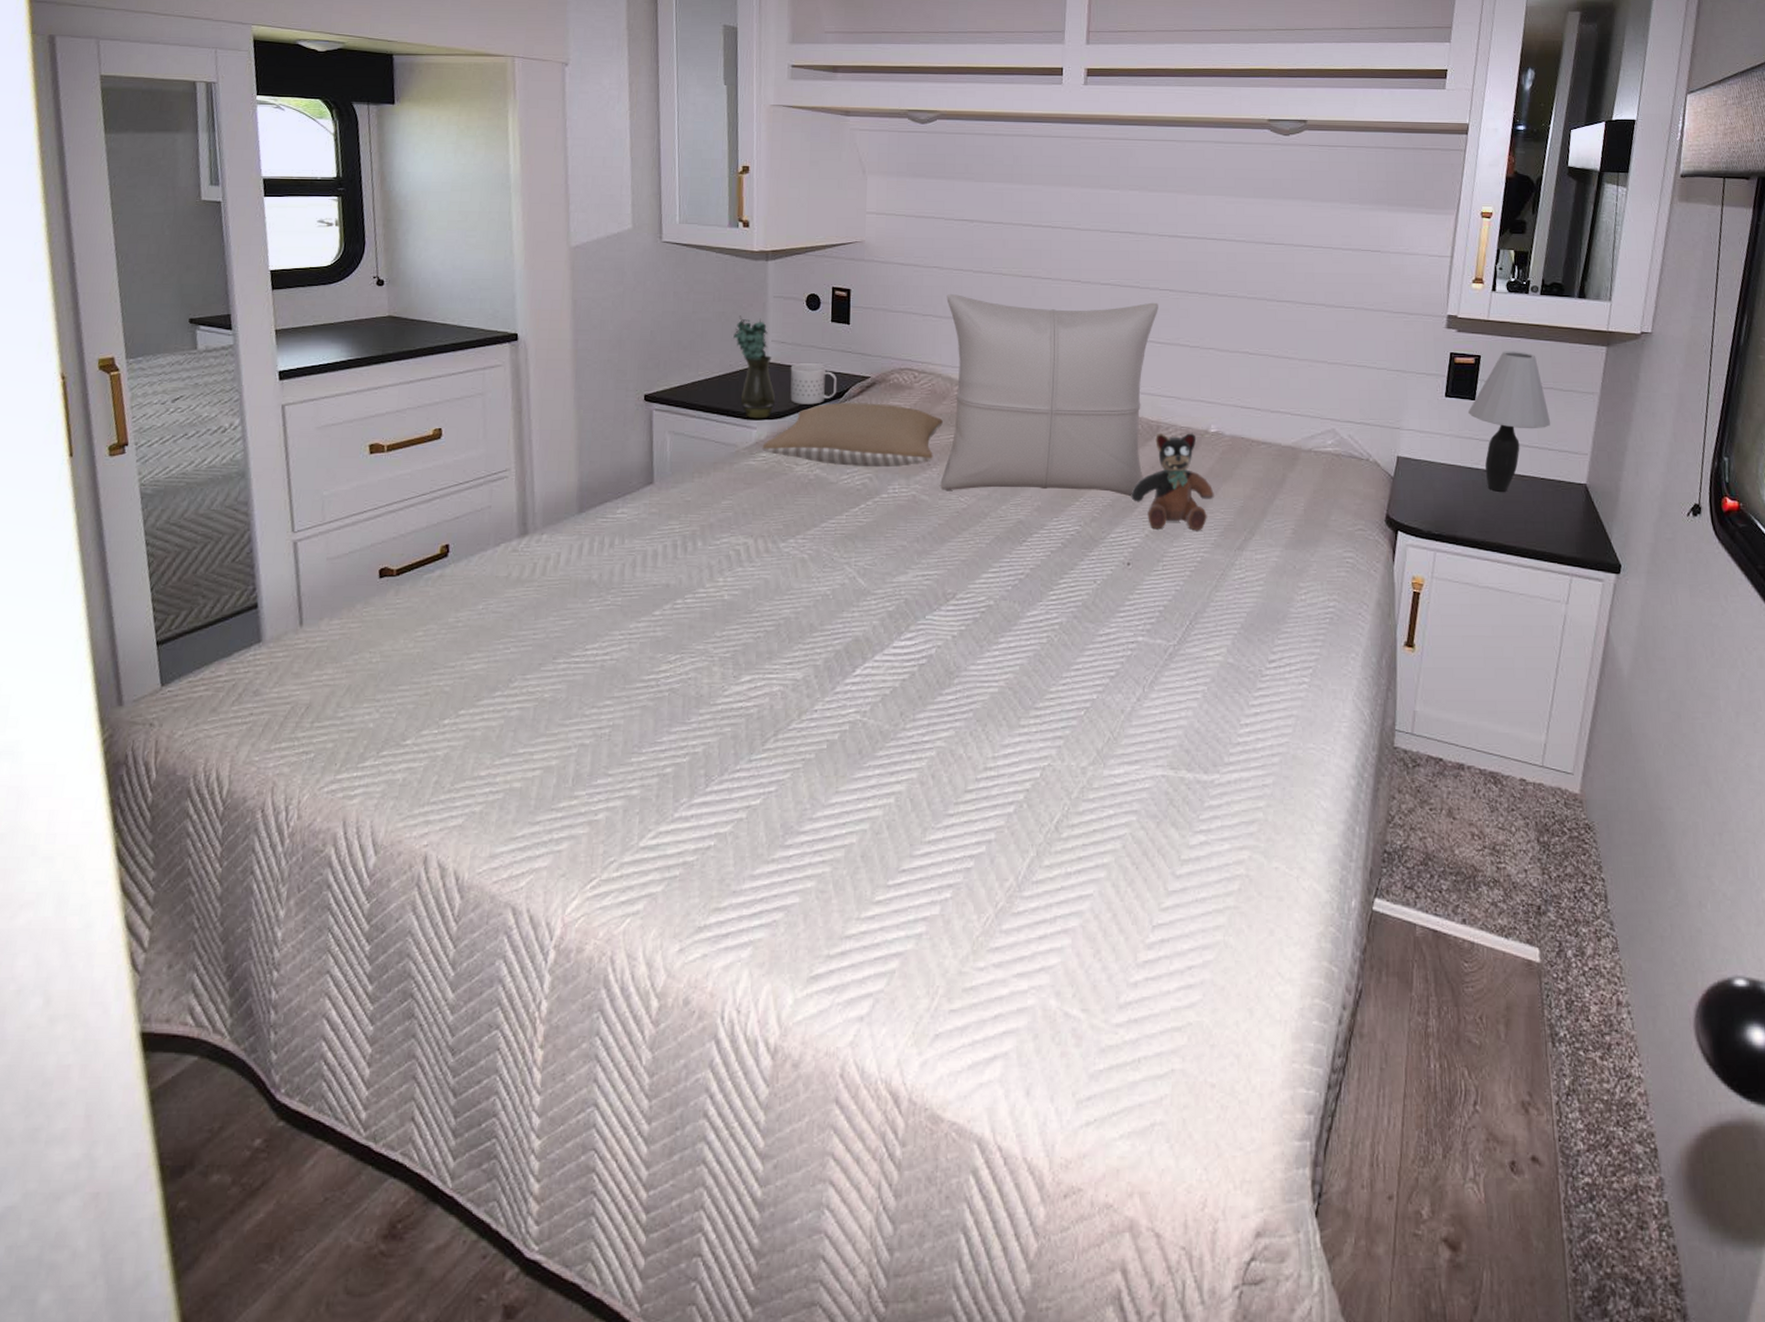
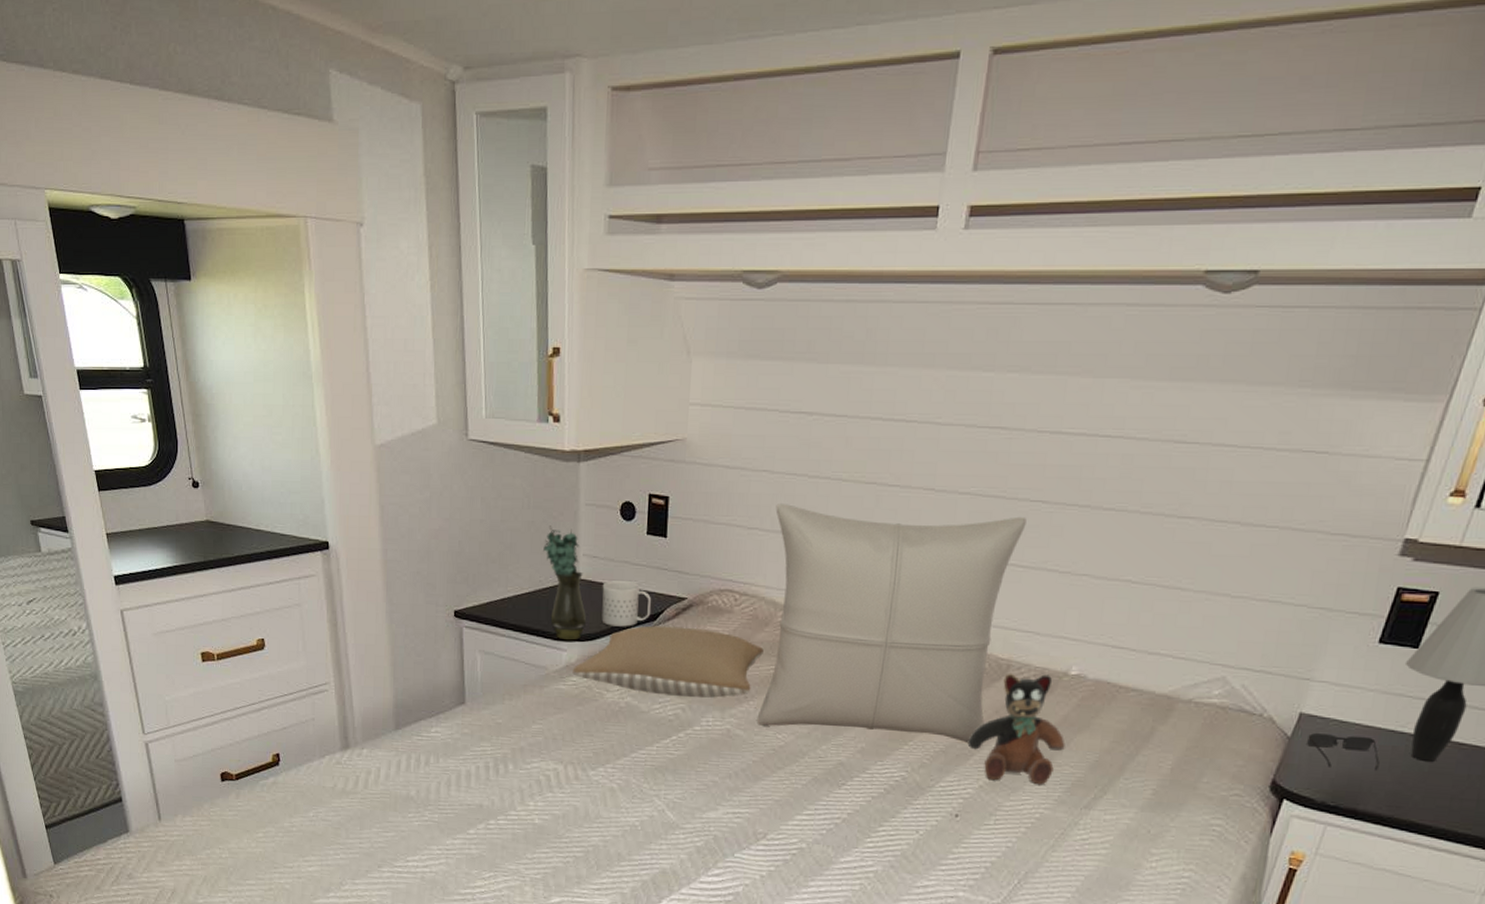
eyeglasses: none [1407,473,1466,501] -> present [1307,733,1380,770]

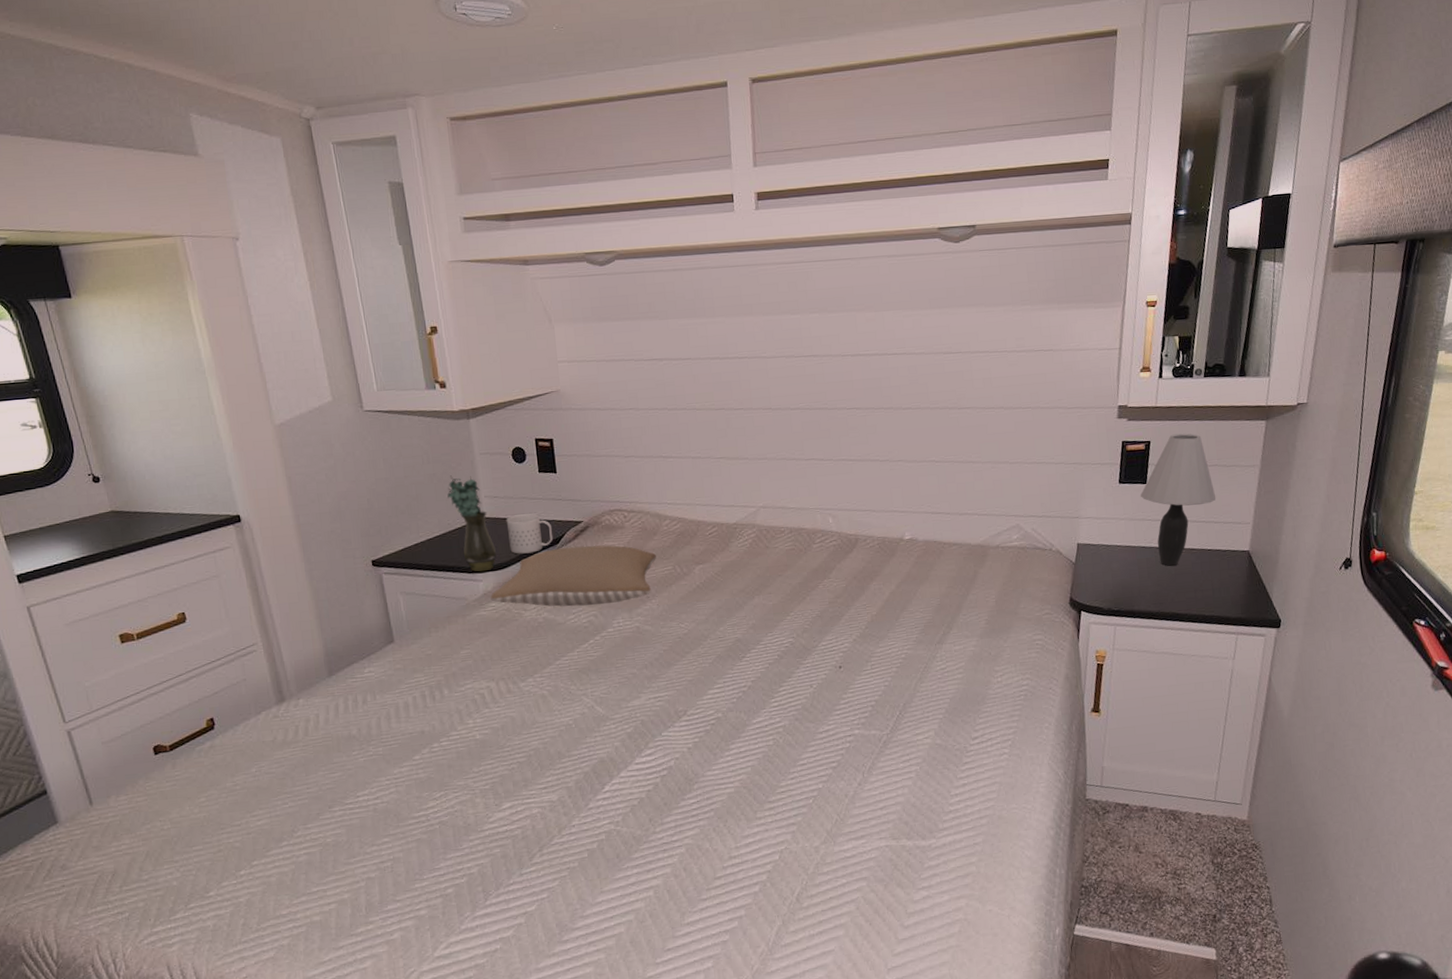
pillow: present [757,504,1027,744] -> none [645,421,848,619]
stuffed animal: present [967,673,1065,784] -> none [837,542,913,633]
eyeglasses: present [1307,733,1380,770] -> none [1087,554,1141,581]

